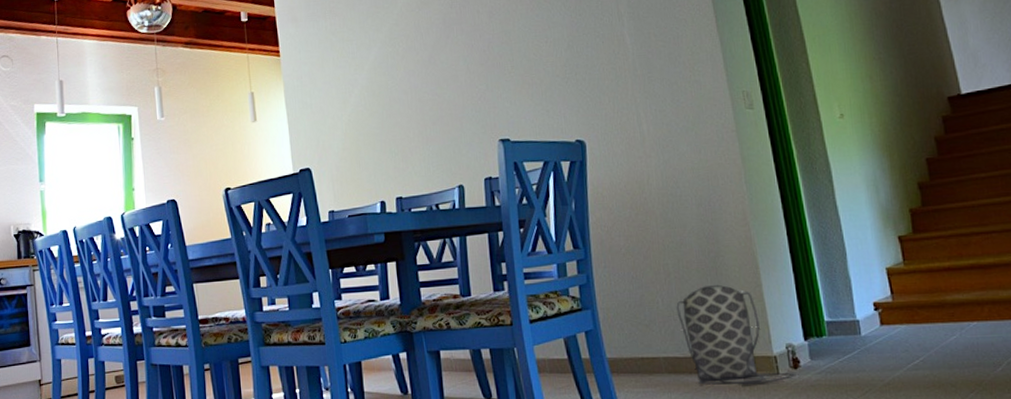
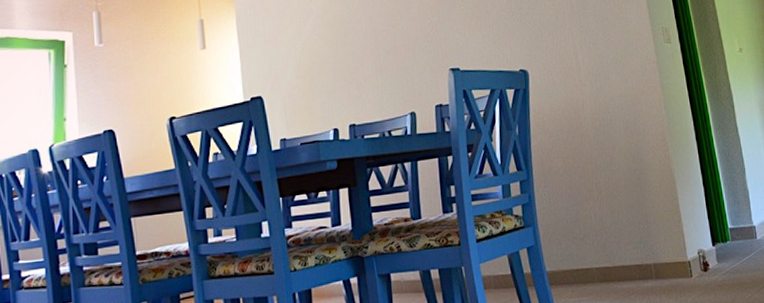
handbag: present [676,284,796,386] -> none [607,199,706,291]

